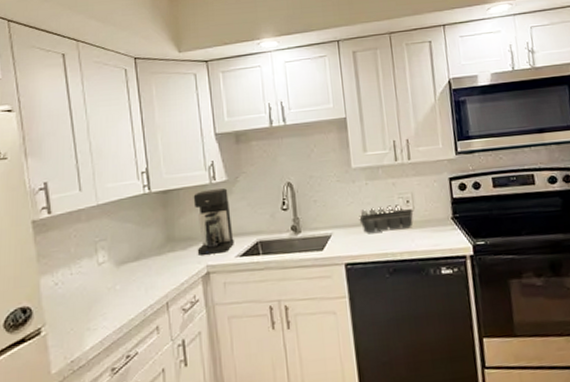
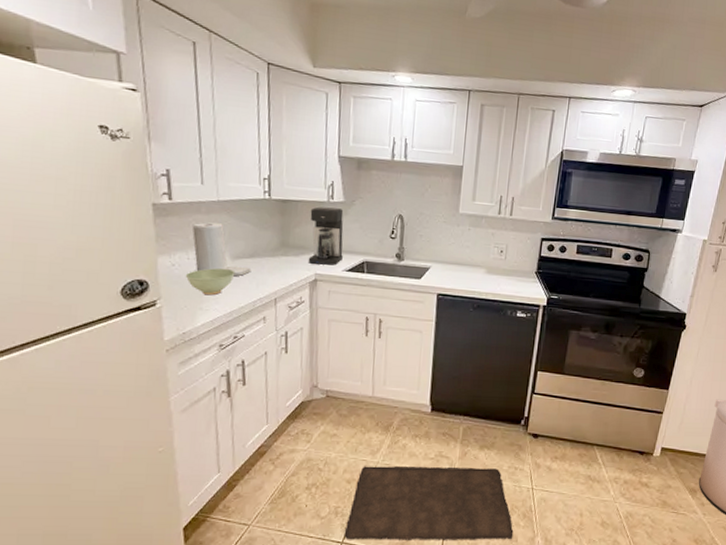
bowl: none [69,277,122,313] -> present [185,268,235,296]
paper towel: none [73,229,138,286] -> present [192,222,252,277]
dish rack: present [359,204,414,233] -> none [457,251,505,274]

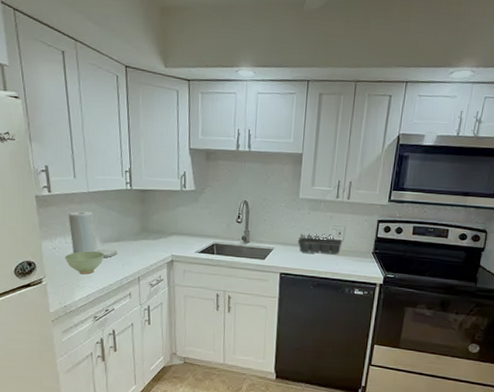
coffee maker: present [308,206,344,265] -> none [165,195,195,248]
dish rack: none [457,251,505,274] -> present [297,233,343,255]

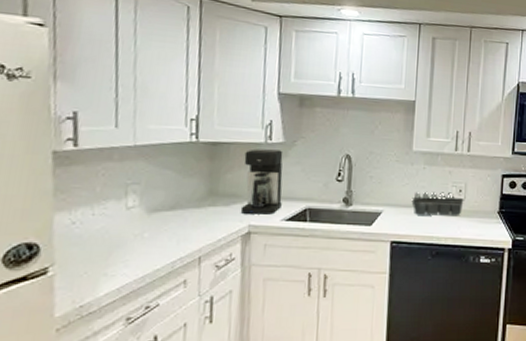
bowl: present [64,250,105,275] -> none [87,223,152,258]
paper towel: present [68,211,118,258] -> none [100,171,172,234]
coffee maker: none [165,195,195,248] -> present [240,149,283,215]

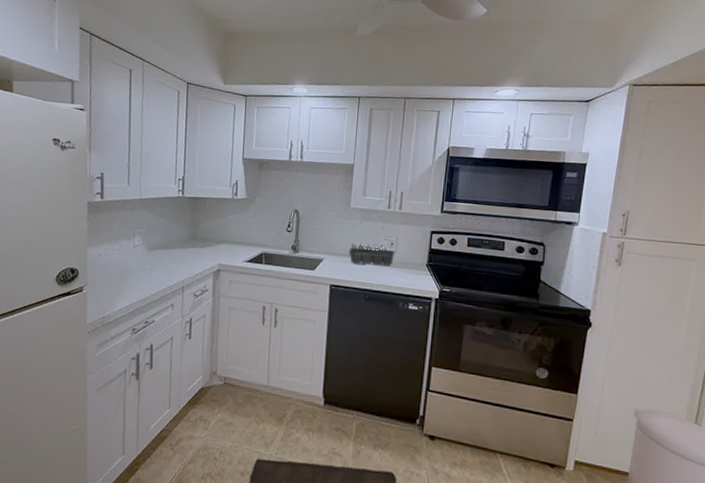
coffee maker: present [240,149,283,215] -> none [213,203,246,256]

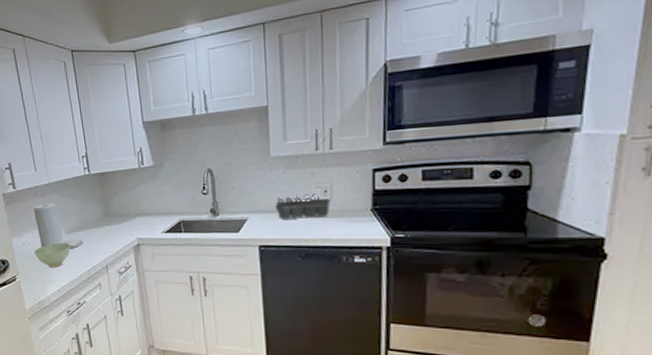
bowl: none [108,258,150,283] -> present [33,242,71,268]
paper towel: none [117,218,164,266] -> present [33,203,84,249]

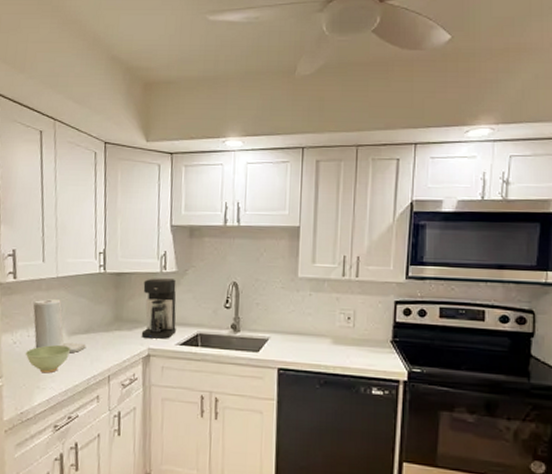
coffee maker: none [125,172,160,229] -> present [141,278,176,339]
dish rack: present [275,194,331,219] -> none [298,319,353,345]

